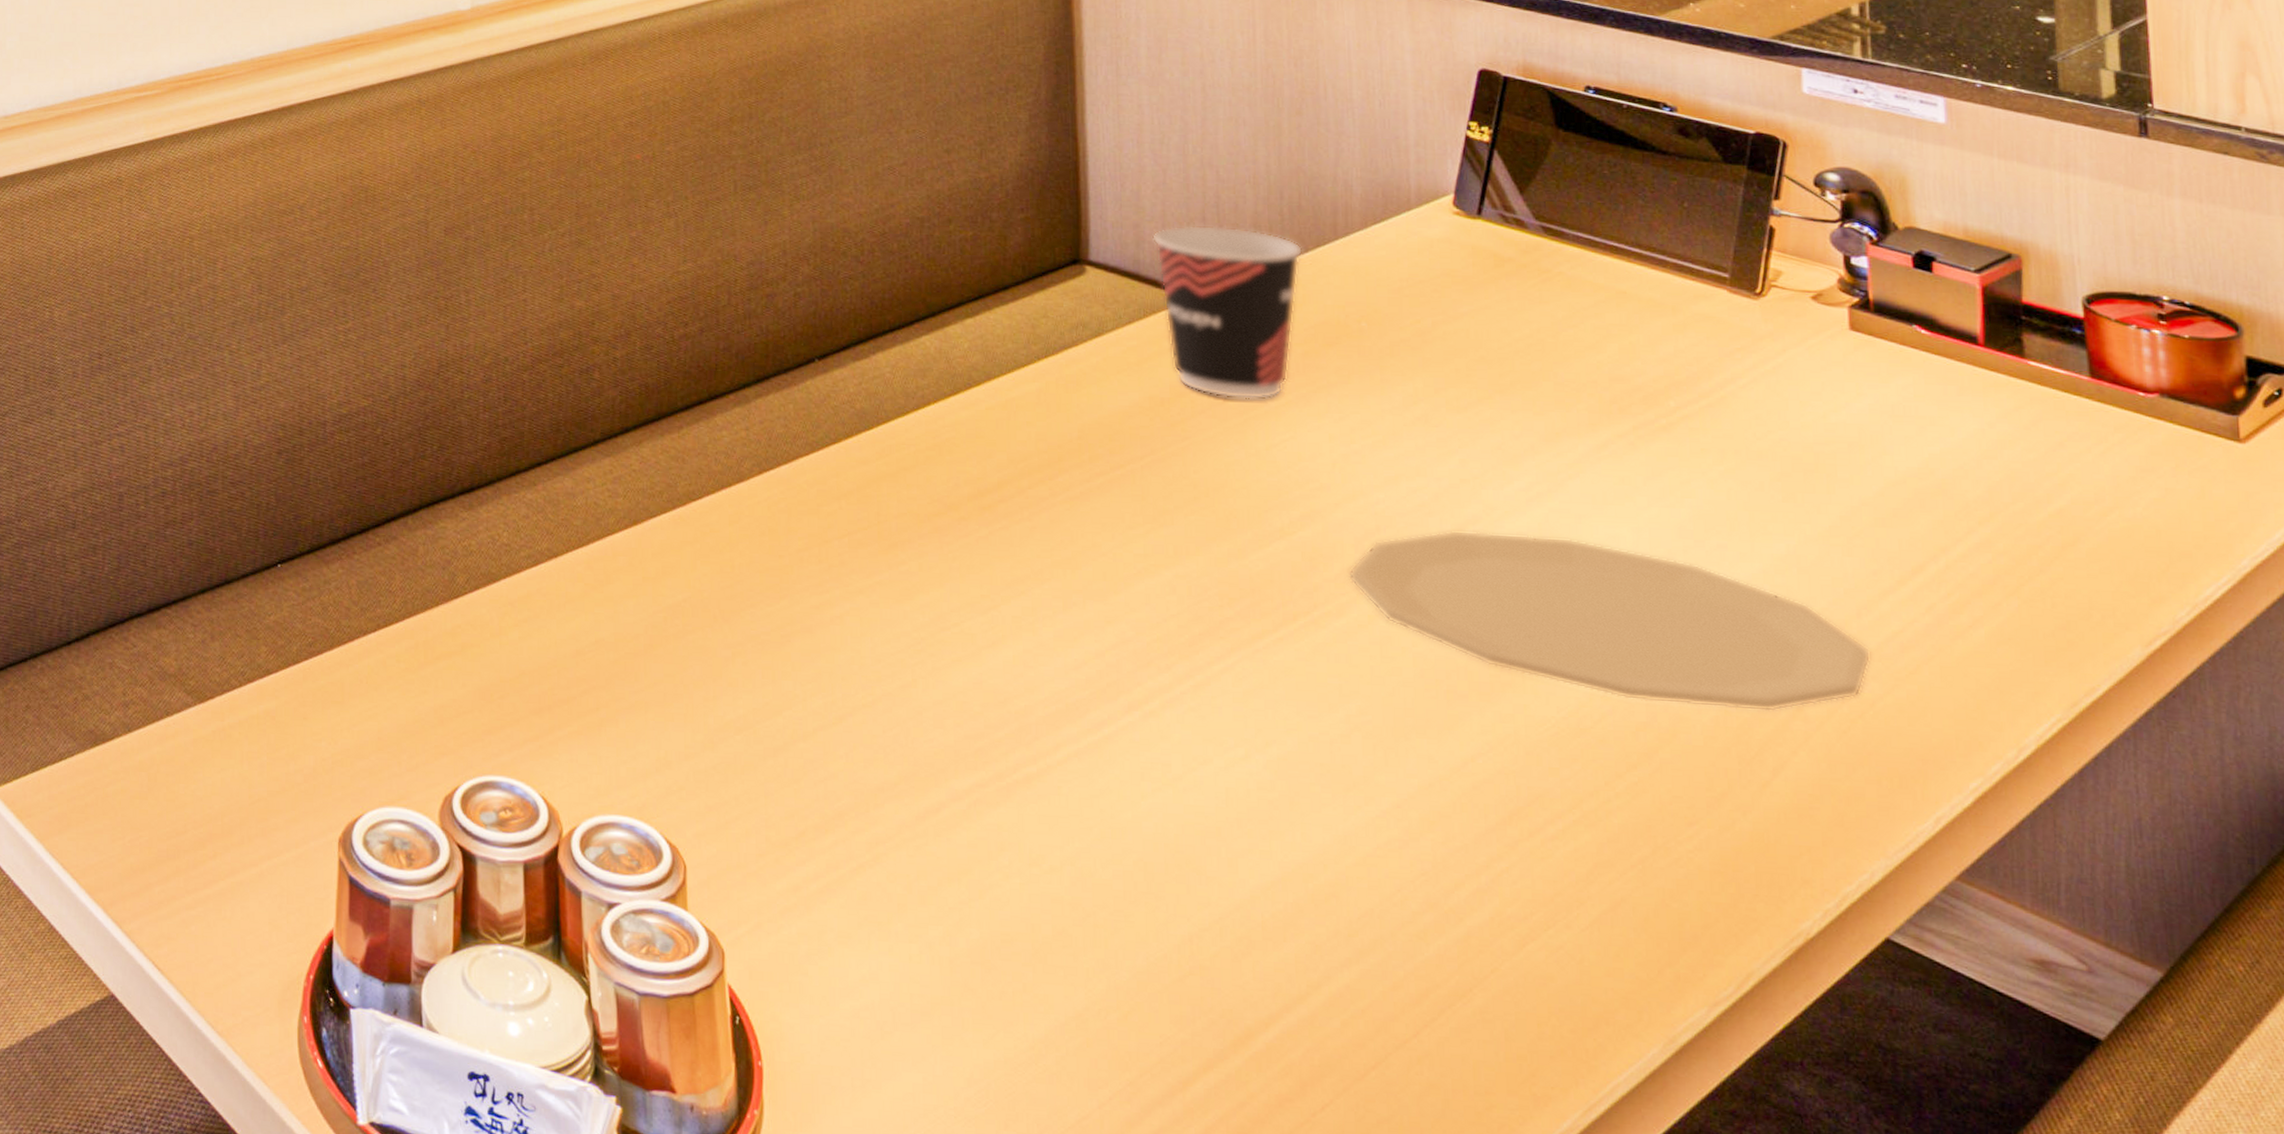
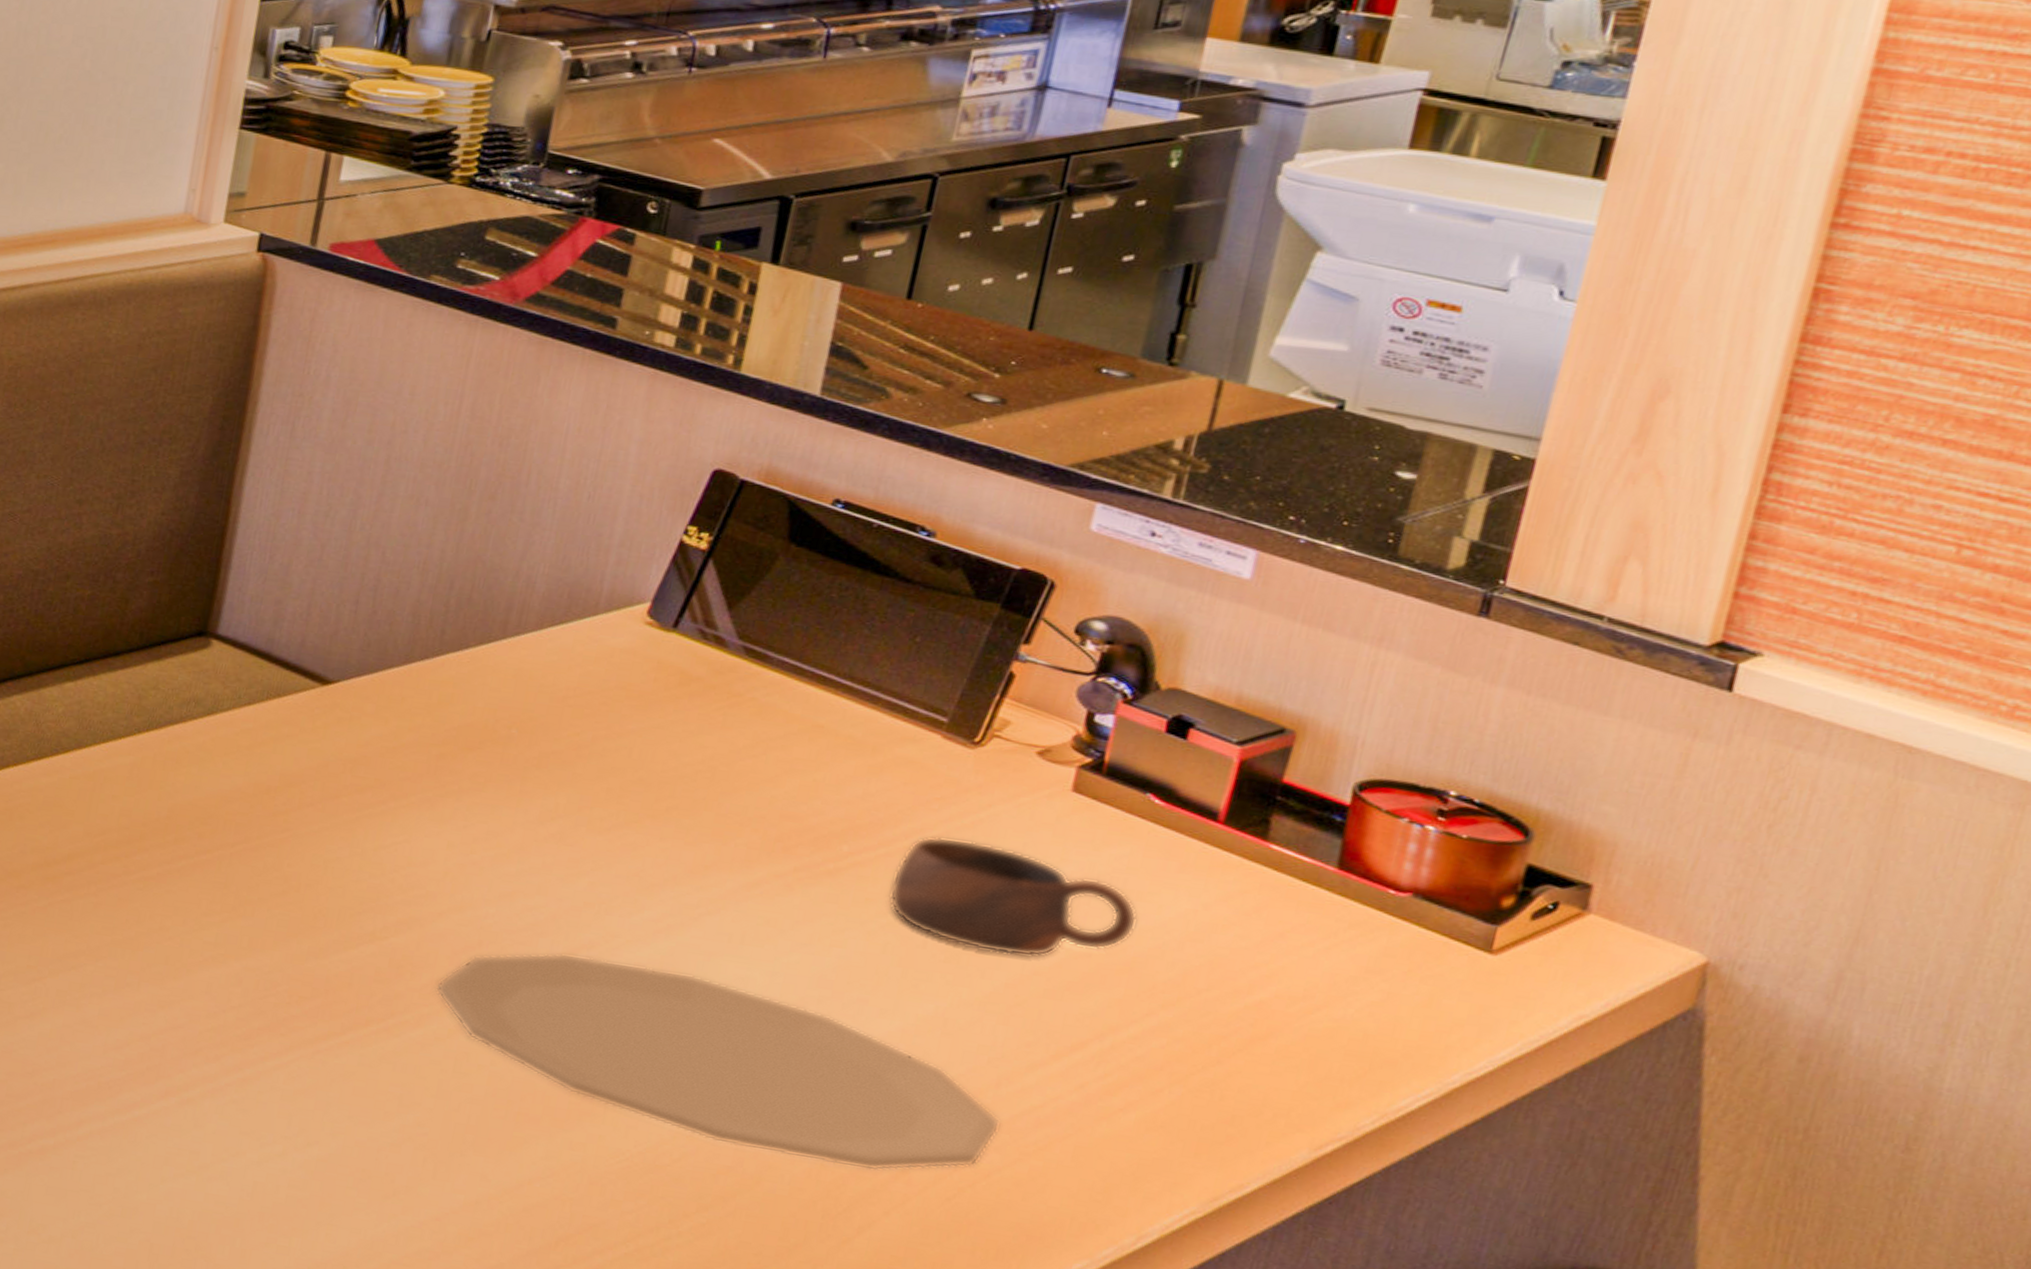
cup: present [1152,225,1303,400] -> none [287,606,464,799]
cup: none [1719,384,1937,489] -> present [888,836,1138,957]

